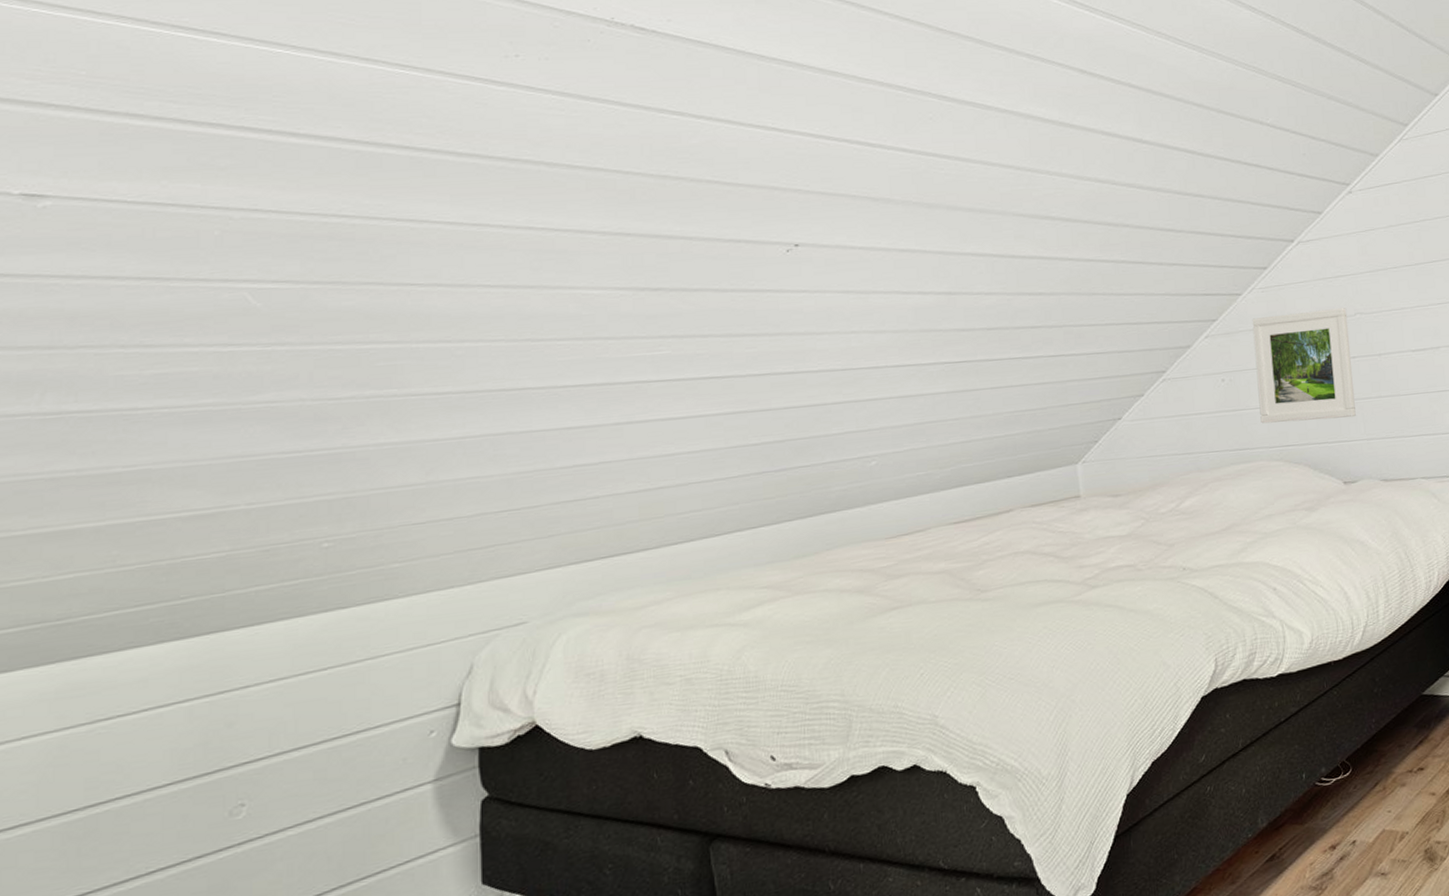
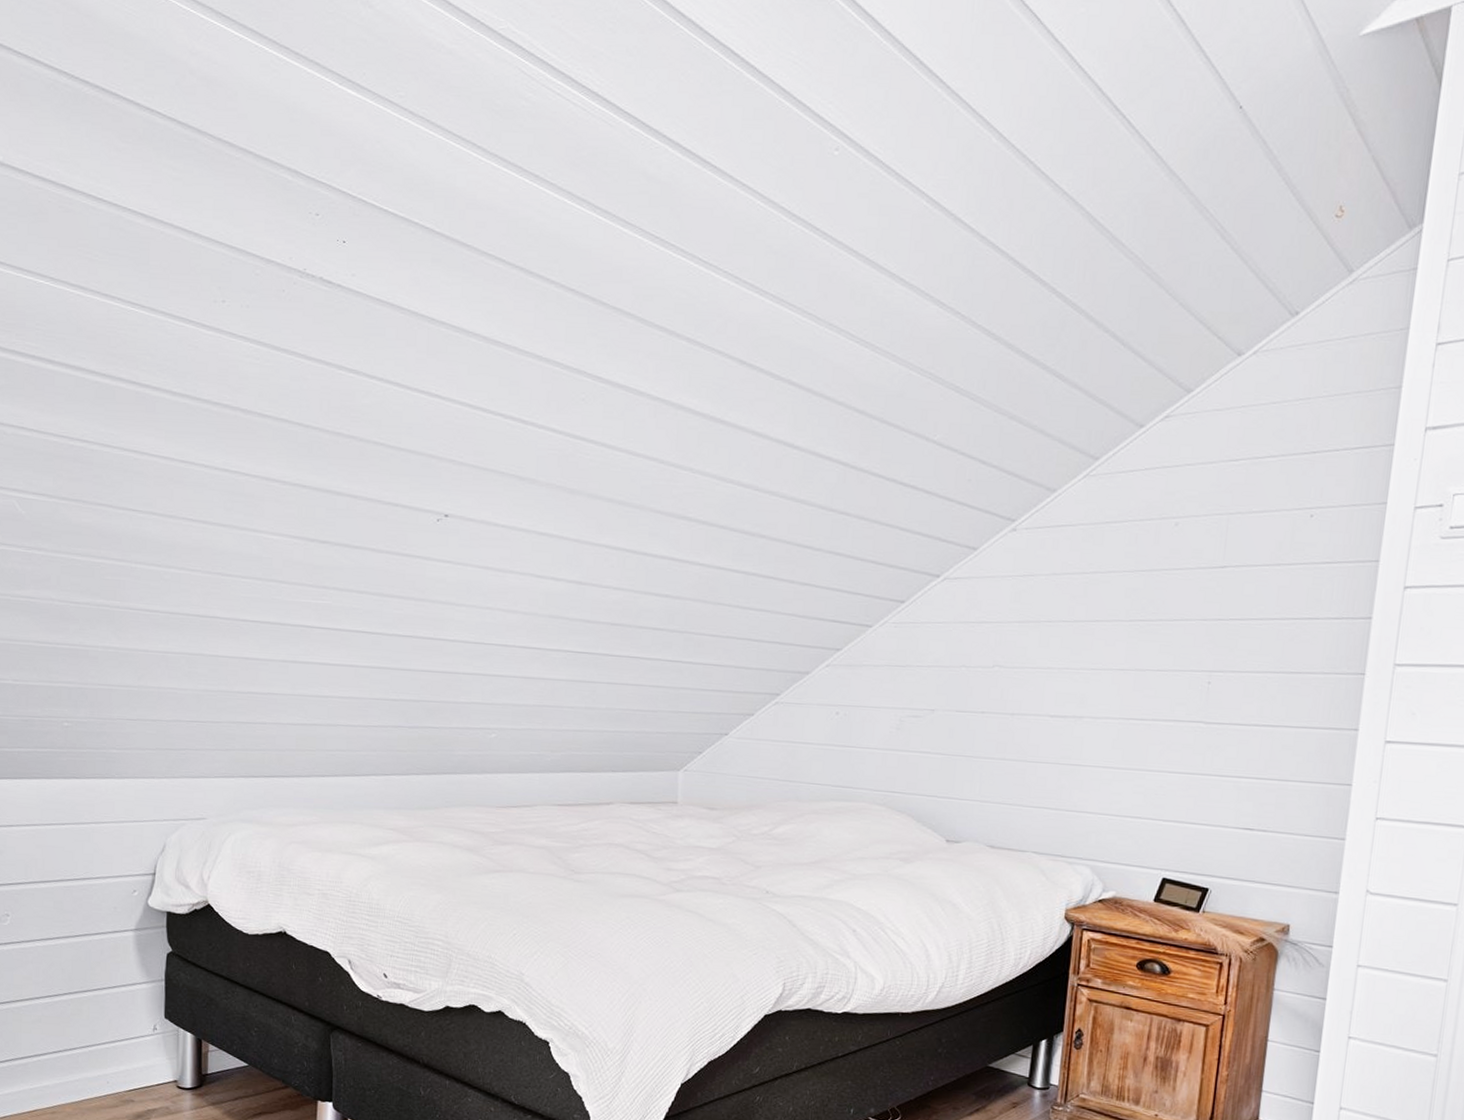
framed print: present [1252,308,1356,424] -> none [869,654,985,776]

